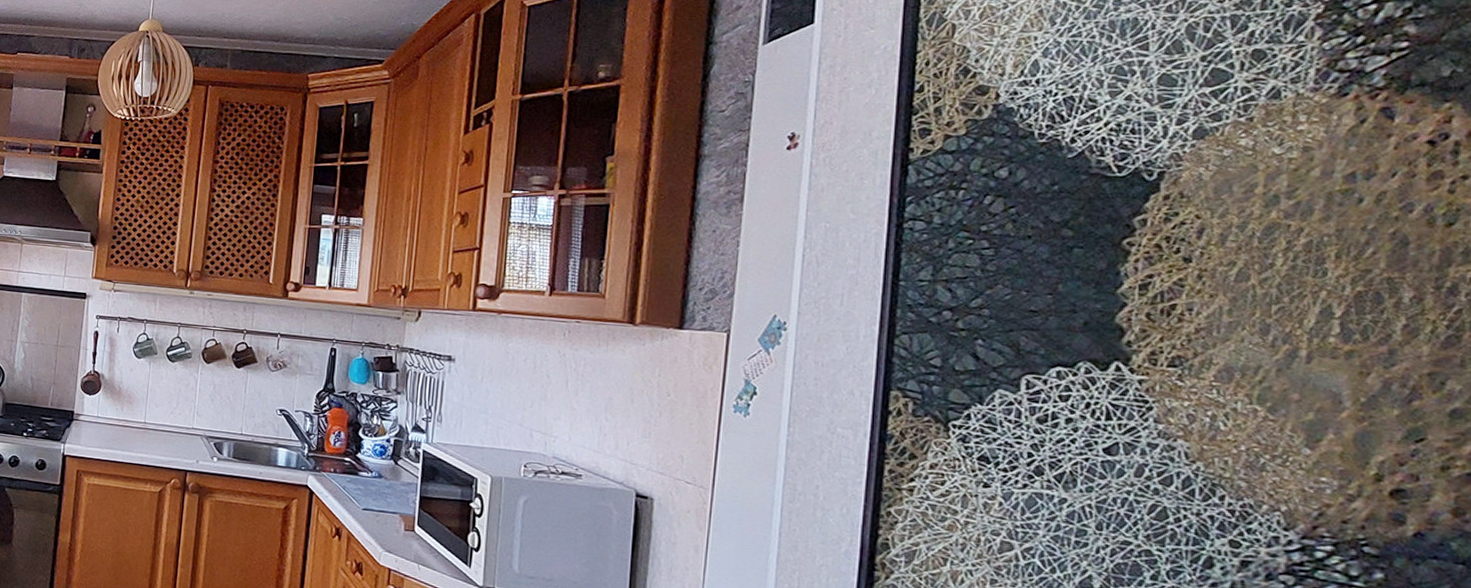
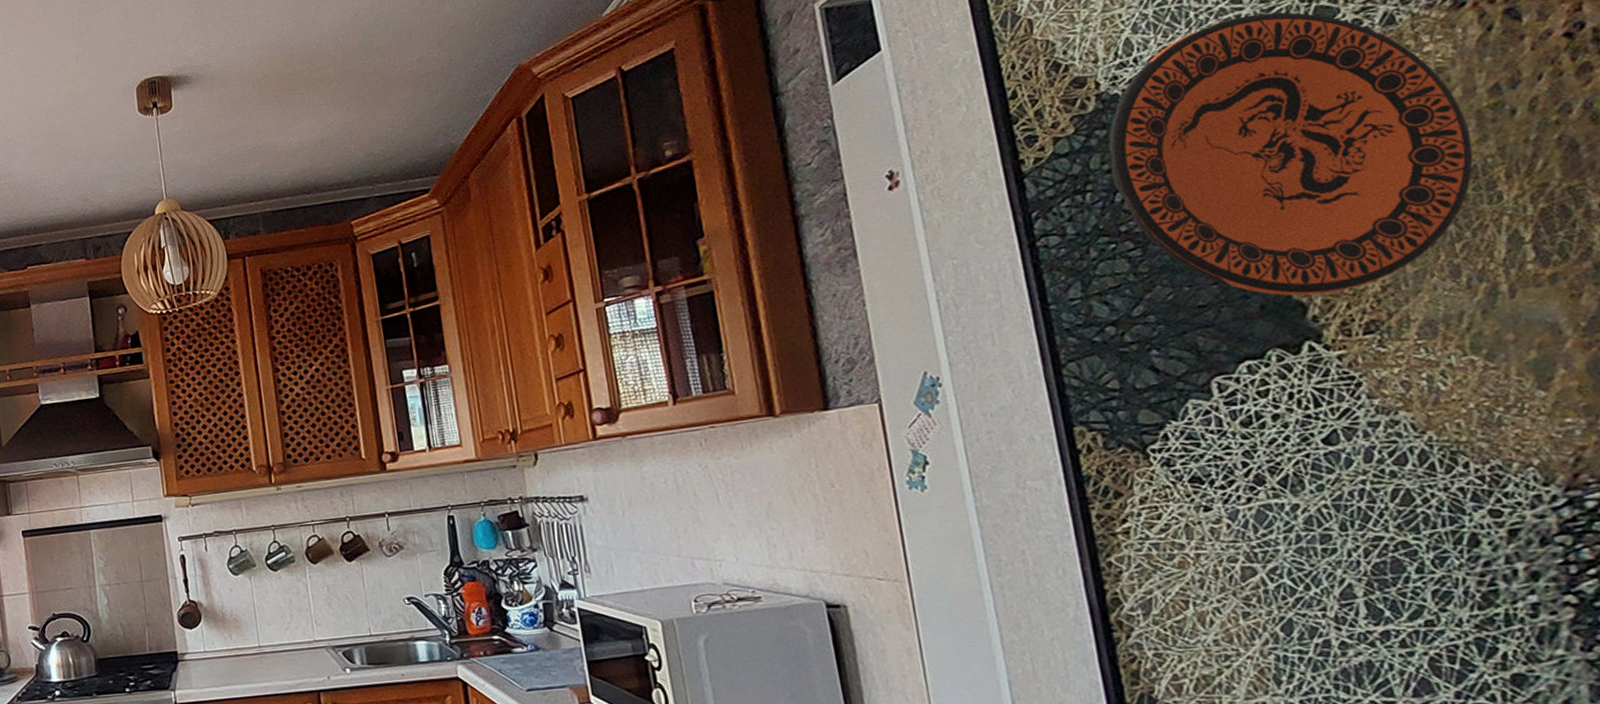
decorative plate: none [986,62,1316,326] -> present [1107,12,1474,296]

